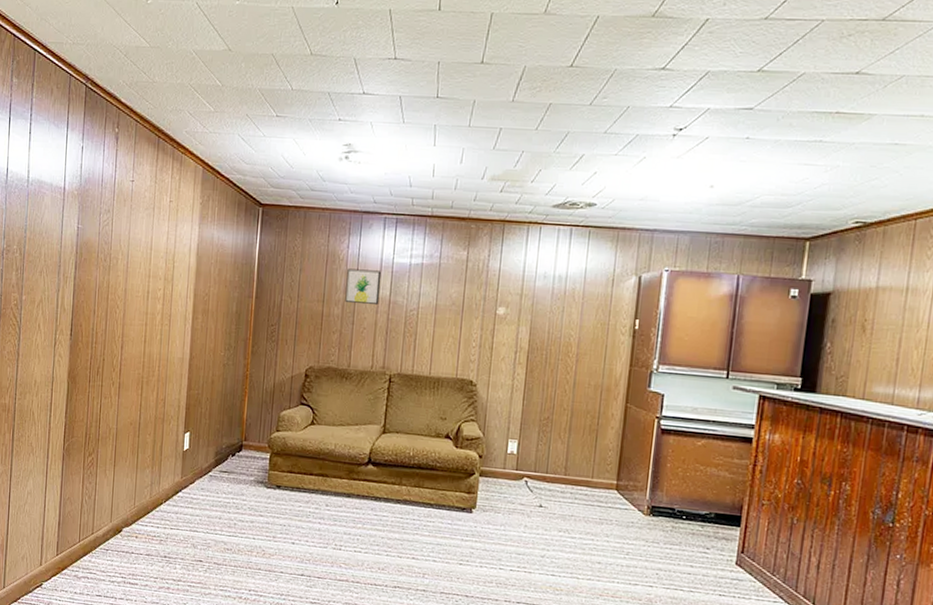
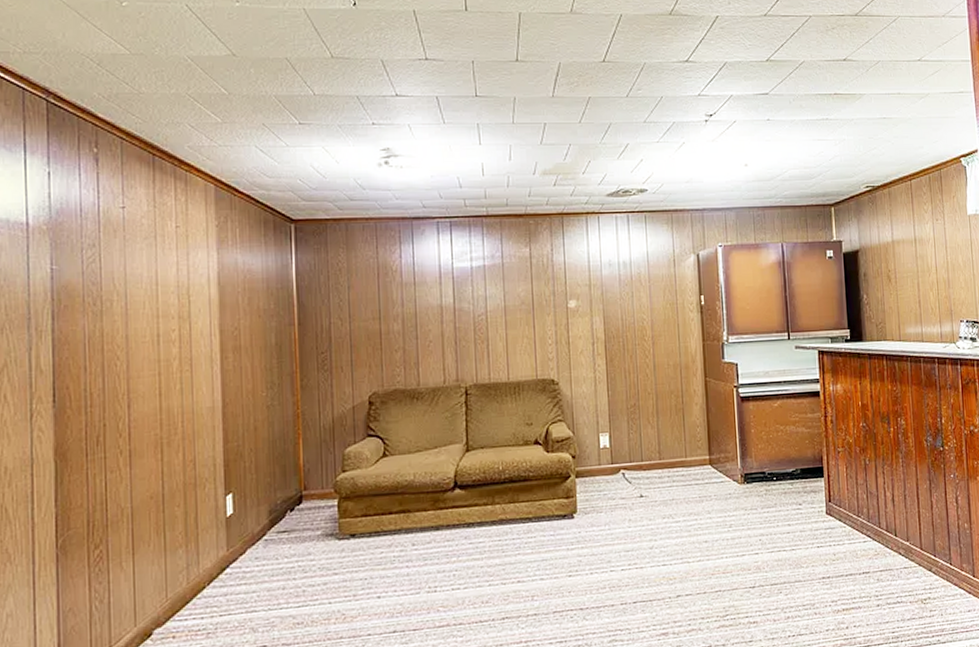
wall art: present [345,268,382,305] -> none [403,278,443,316]

